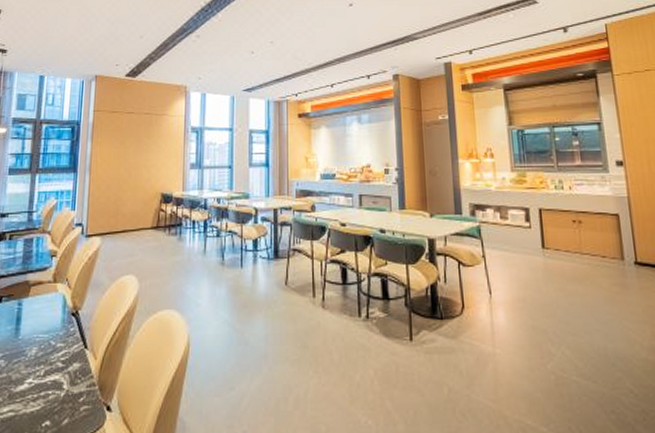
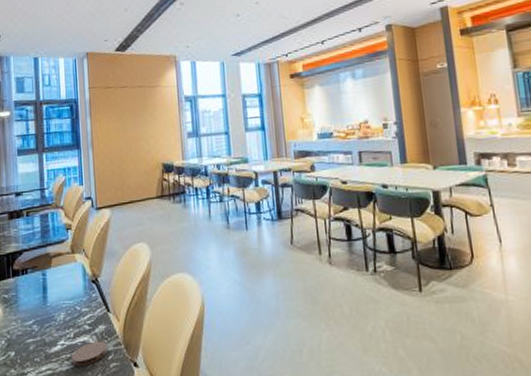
coaster: none [37,380,79,408] -> present [71,341,107,366]

